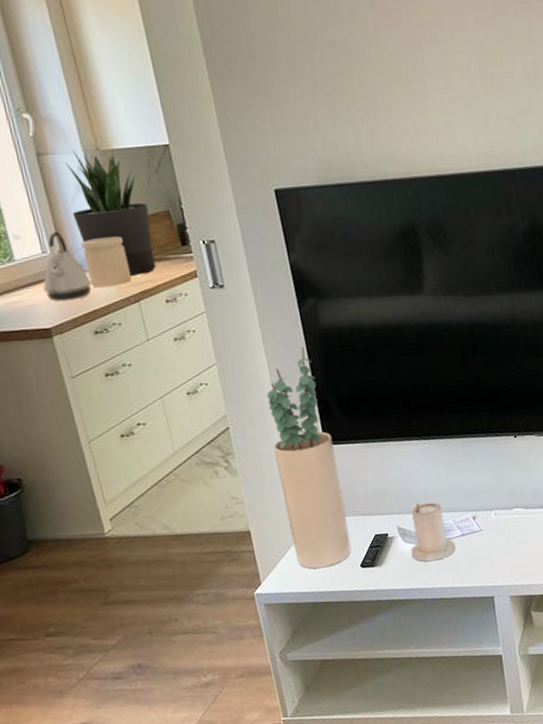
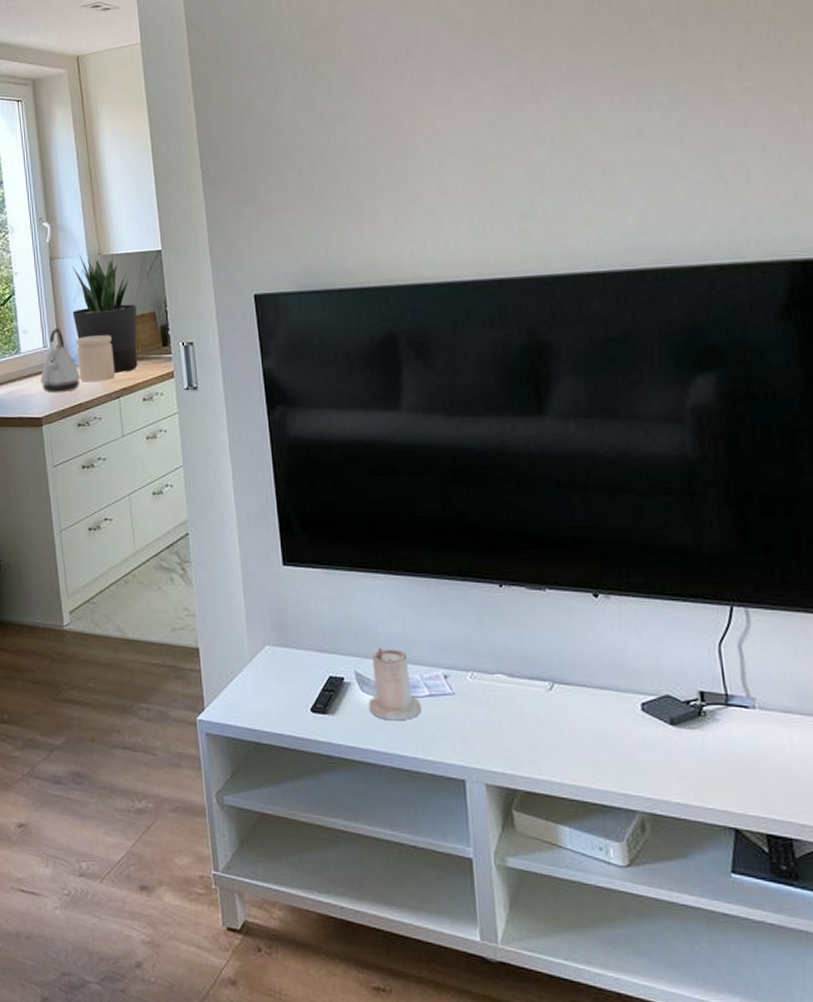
vase: present [266,347,352,569] -> none [228,457,303,705]

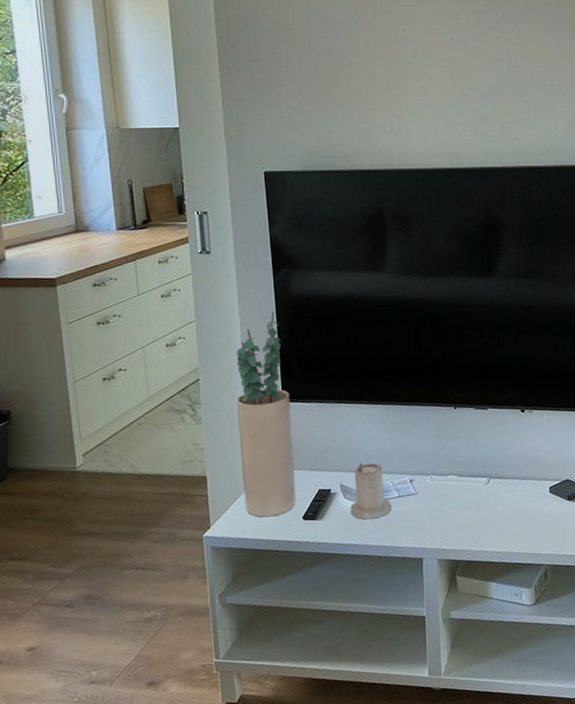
kettle: present [40,327,80,394] -> none [55,194,97,256]
planter: present [71,254,138,374] -> none [89,126,154,239]
jar: present [76,335,116,383] -> none [92,203,132,246]
vase: none [228,457,303,705] -> present [236,312,297,518]

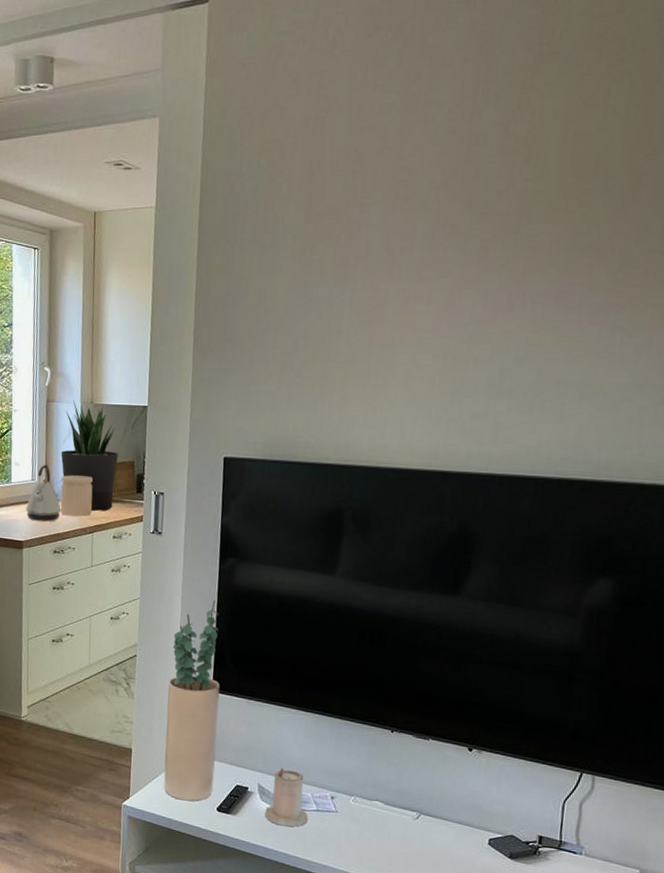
kettle: none [55,194,97,256] -> present [26,464,61,523]
planter: none [89,126,154,239] -> present [61,400,118,512]
jar: none [92,203,132,246] -> present [60,475,93,517]

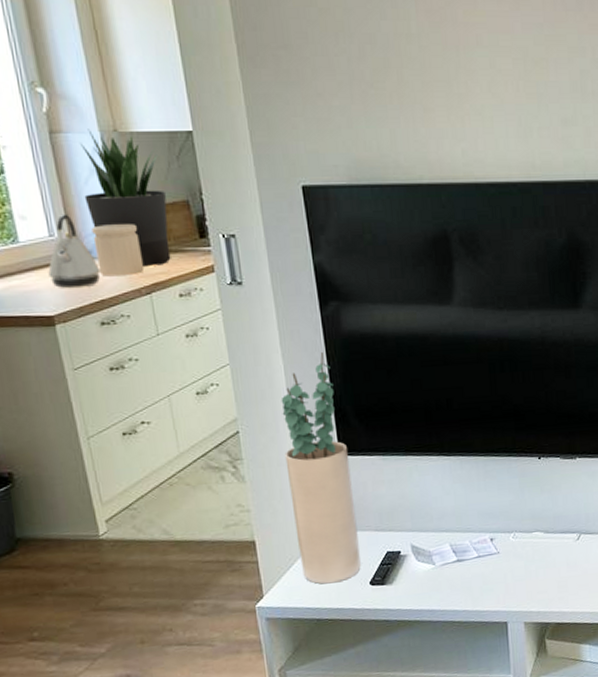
candle: present [265,768,308,827] -> none [423,521,471,583]

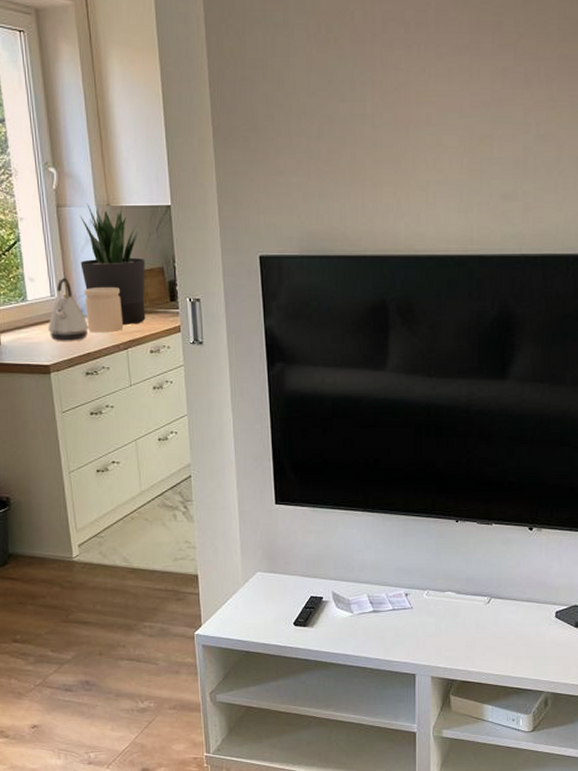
vase: present [281,352,362,584] -> none [228,409,288,620]

